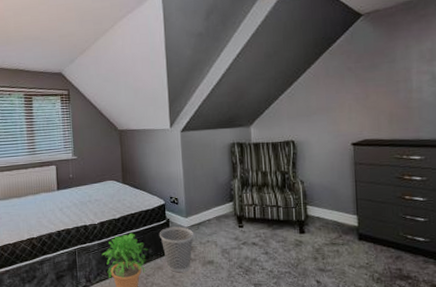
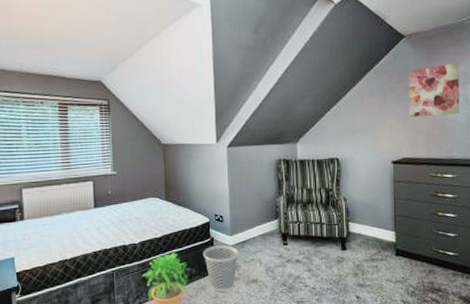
wall art: none [368,39,427,98] -> present [408,63,460,118]

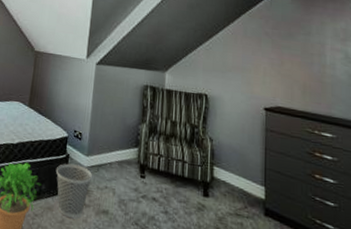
wall art: present [408,63,460,118] -> none [285,18,340,71]

